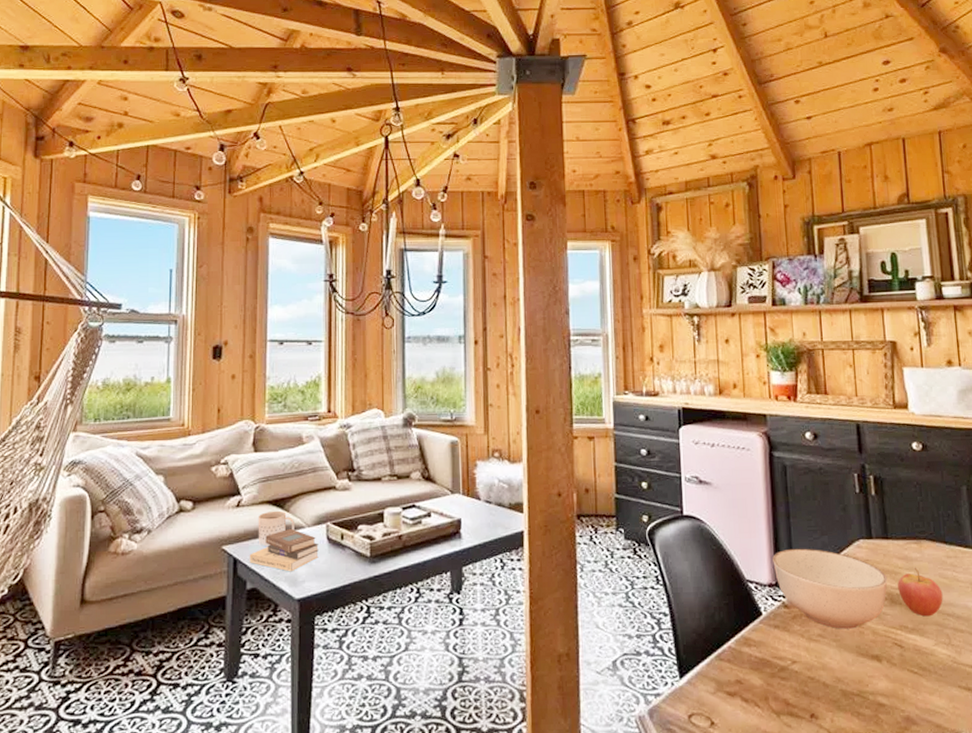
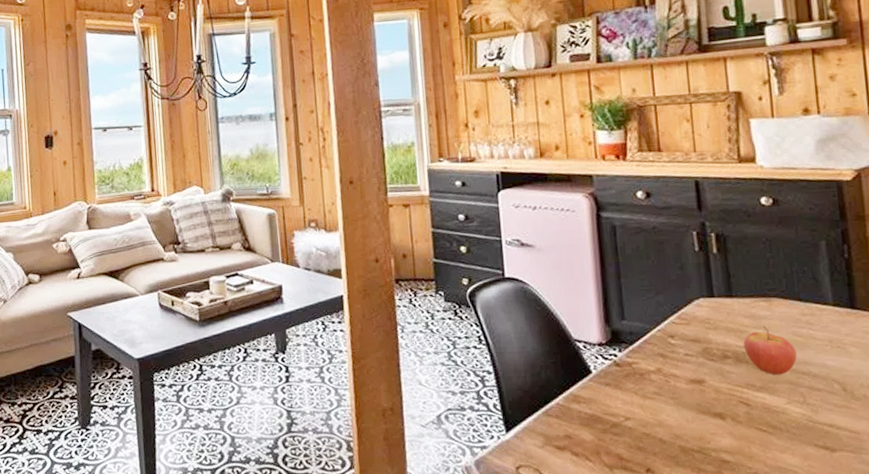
books: present [249,528,319,572] -> none [91,296,153,335]
mug: present [258,510,294,547] -> none [96,281,129,313]
bowl: present [773,548,888,629] -> none [602,307,732,387]

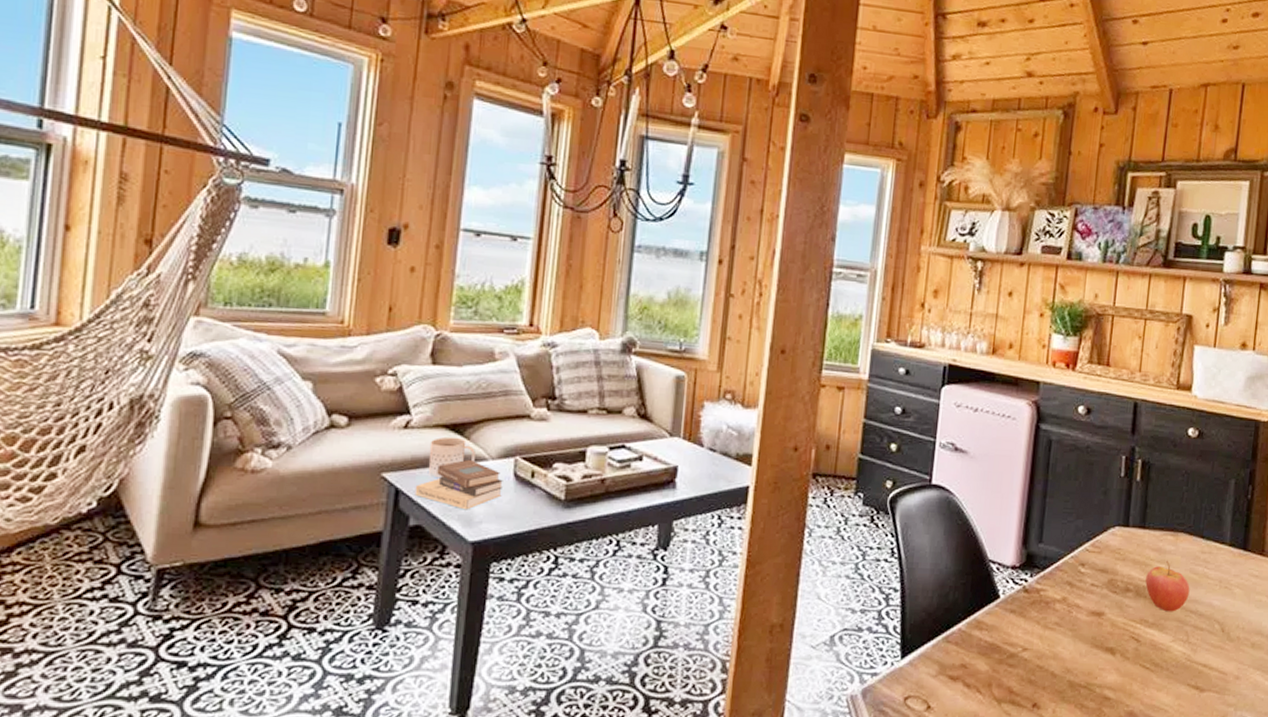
books: none [91,296,153,335] -> present [414,459,503,510]
mug: none [96,281,129,313] -> present [427,436,475,479]

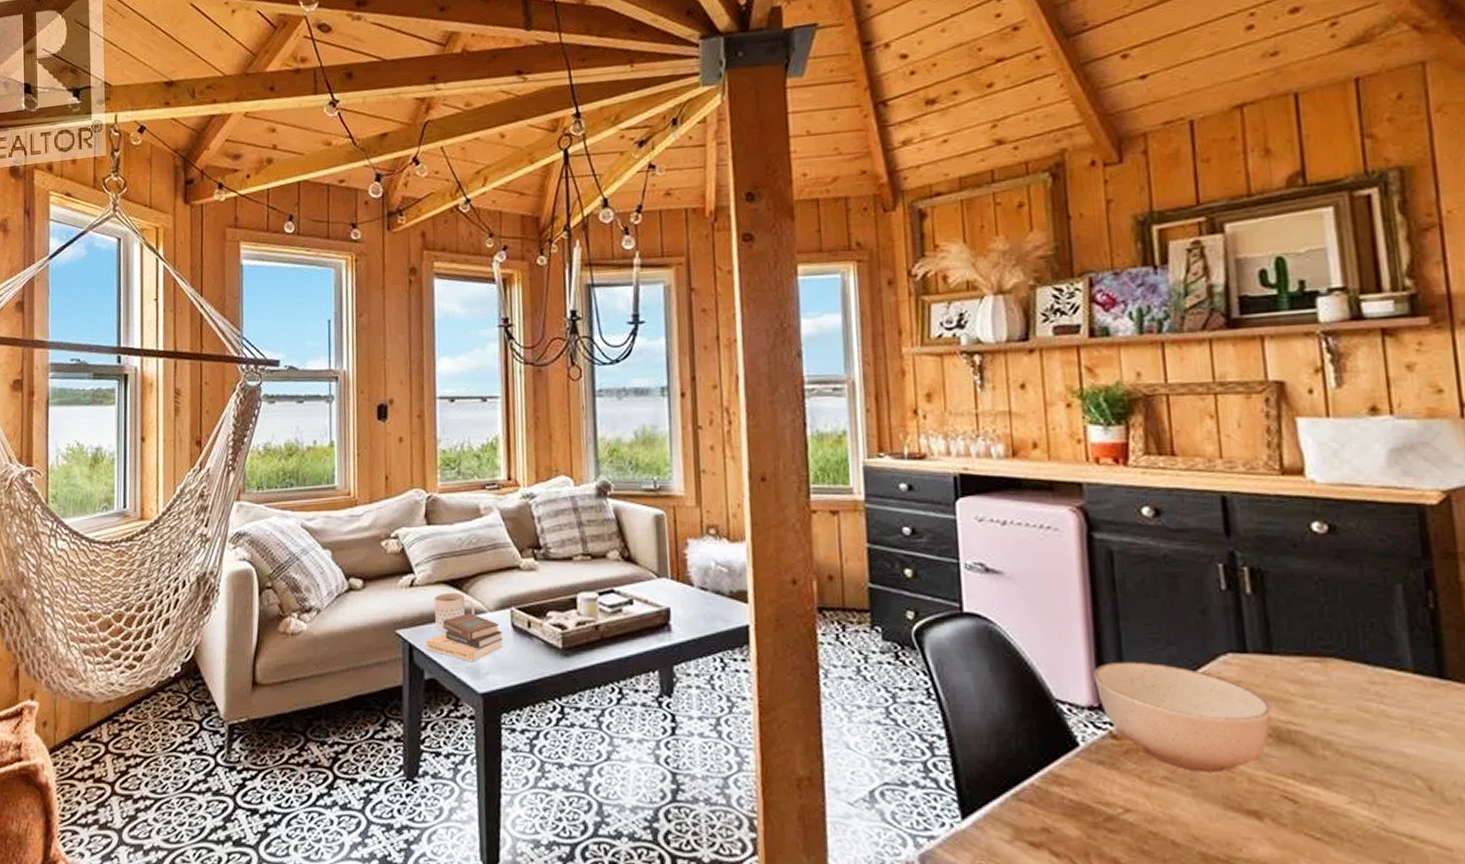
bowl: none [1020,530,1137,619] -> present [1094,661,1272,773]
fruit: present [1145,560,1190,612] -> none [1288,694,1363,764]

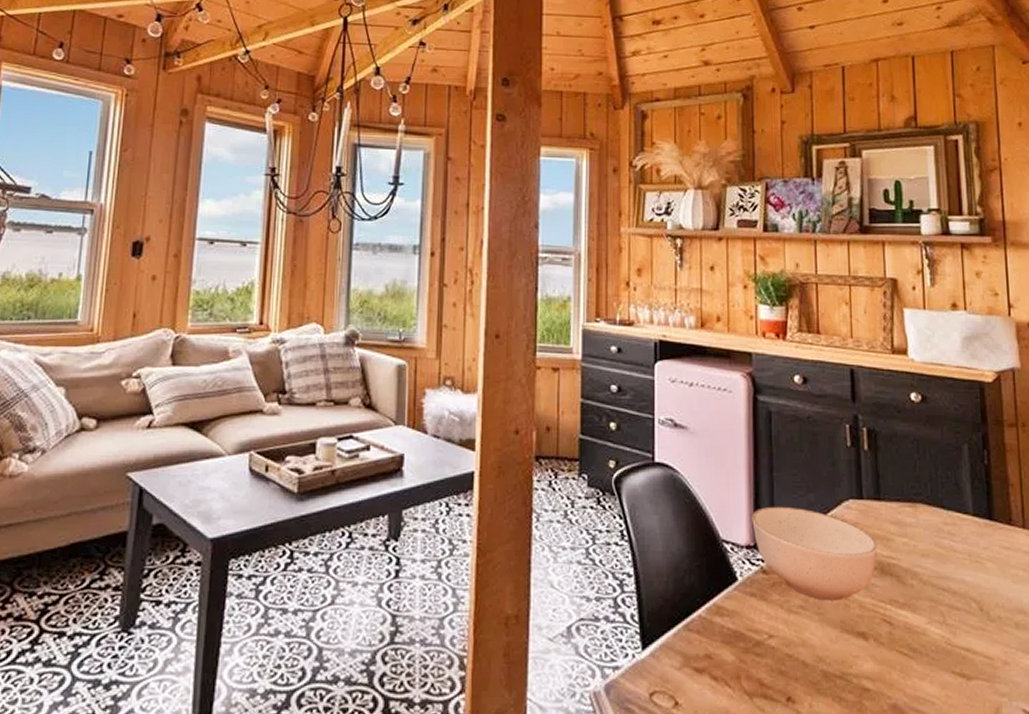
books: present [425,612,503,662] -> none [157,455,239,507]
mug: present [433,592,475,633] -> none [169,434,213,476]

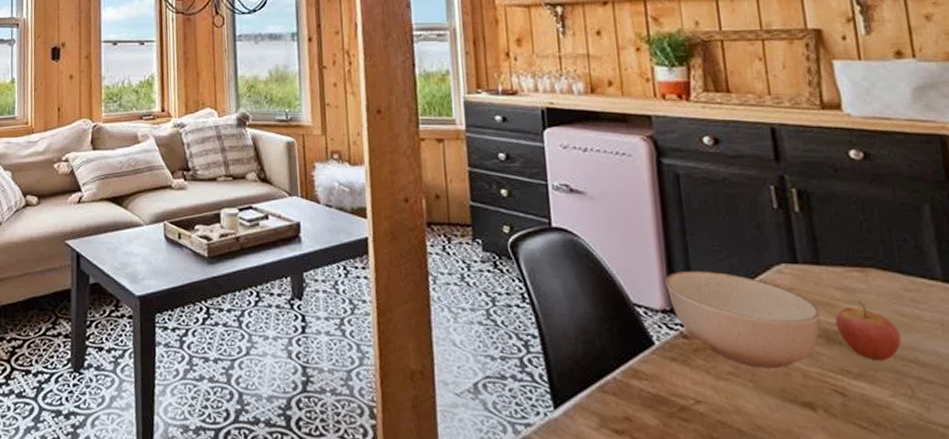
fruit: none [889,533,939,591] -> present [835,300,902,361]

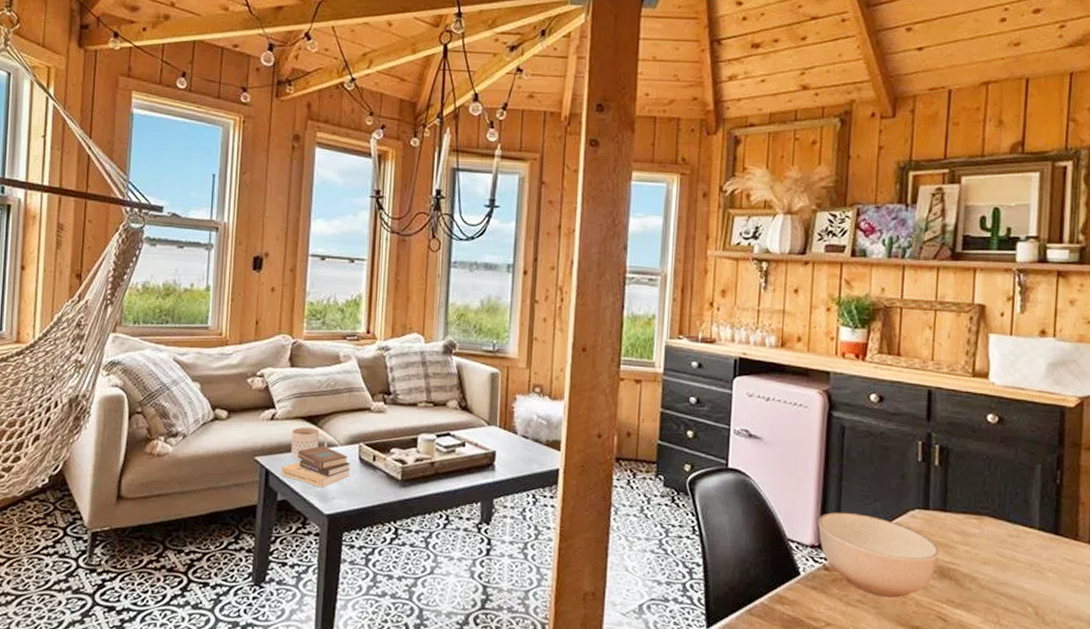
books: none [91,225,157,269] -> present [281,445,350,488]
mug: none [98,208,133,243] -> present [290,426,327,462]
fruit: present [835,300,902,361] -> none [950,542,998,594]

